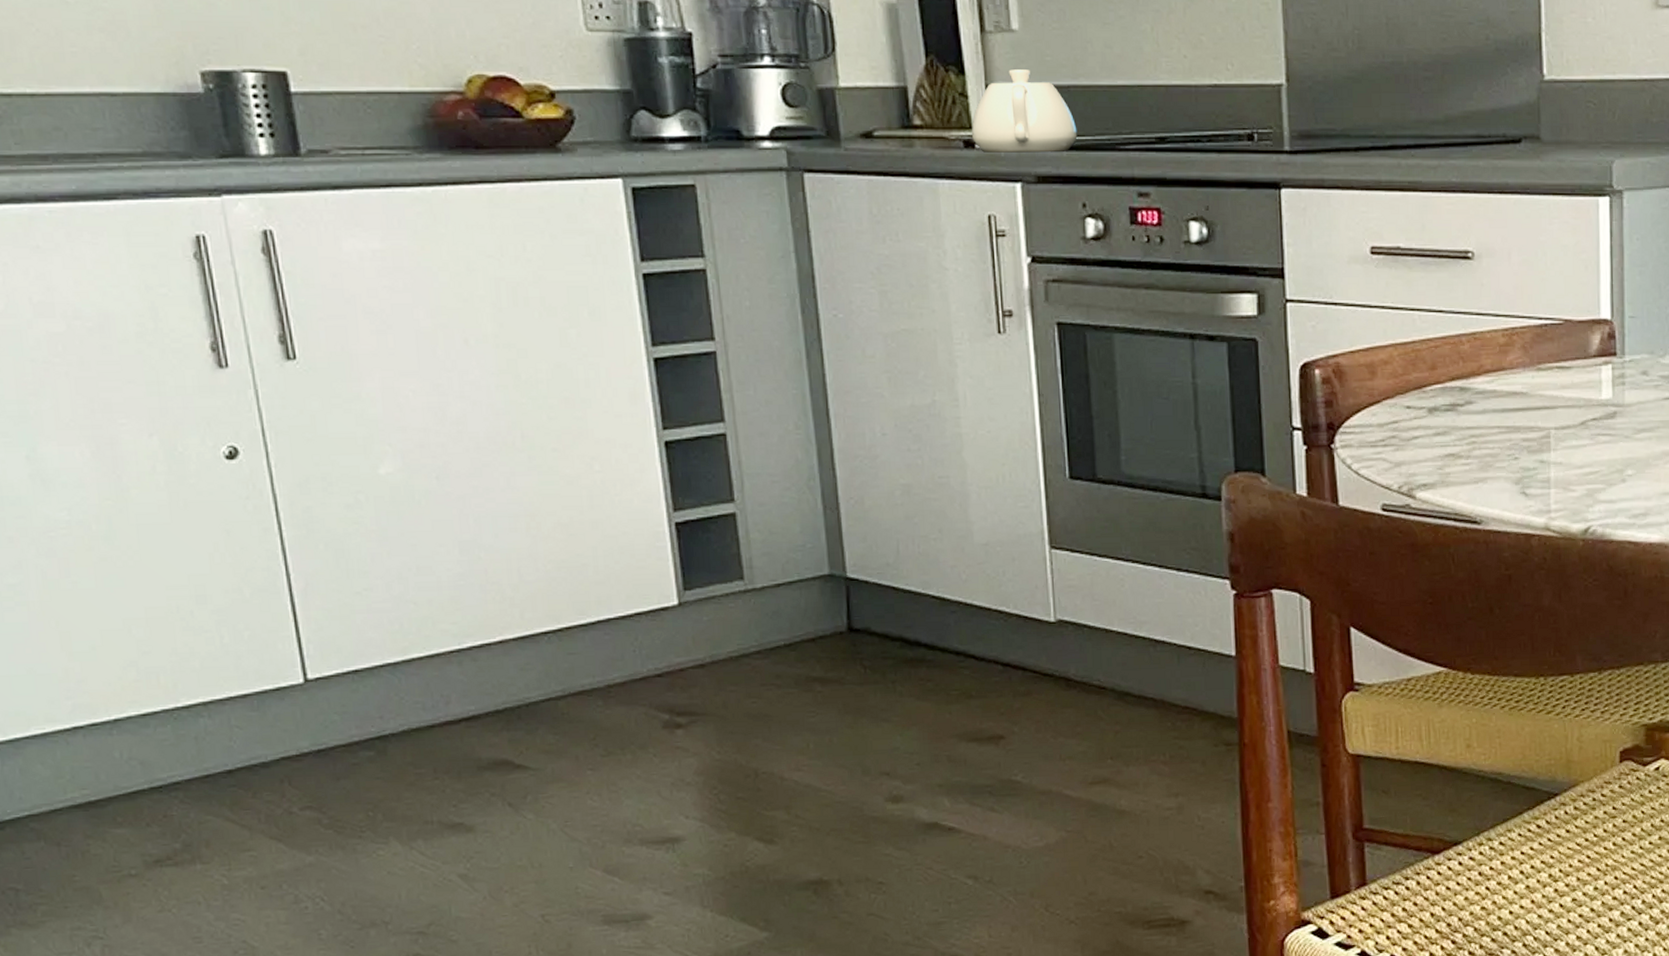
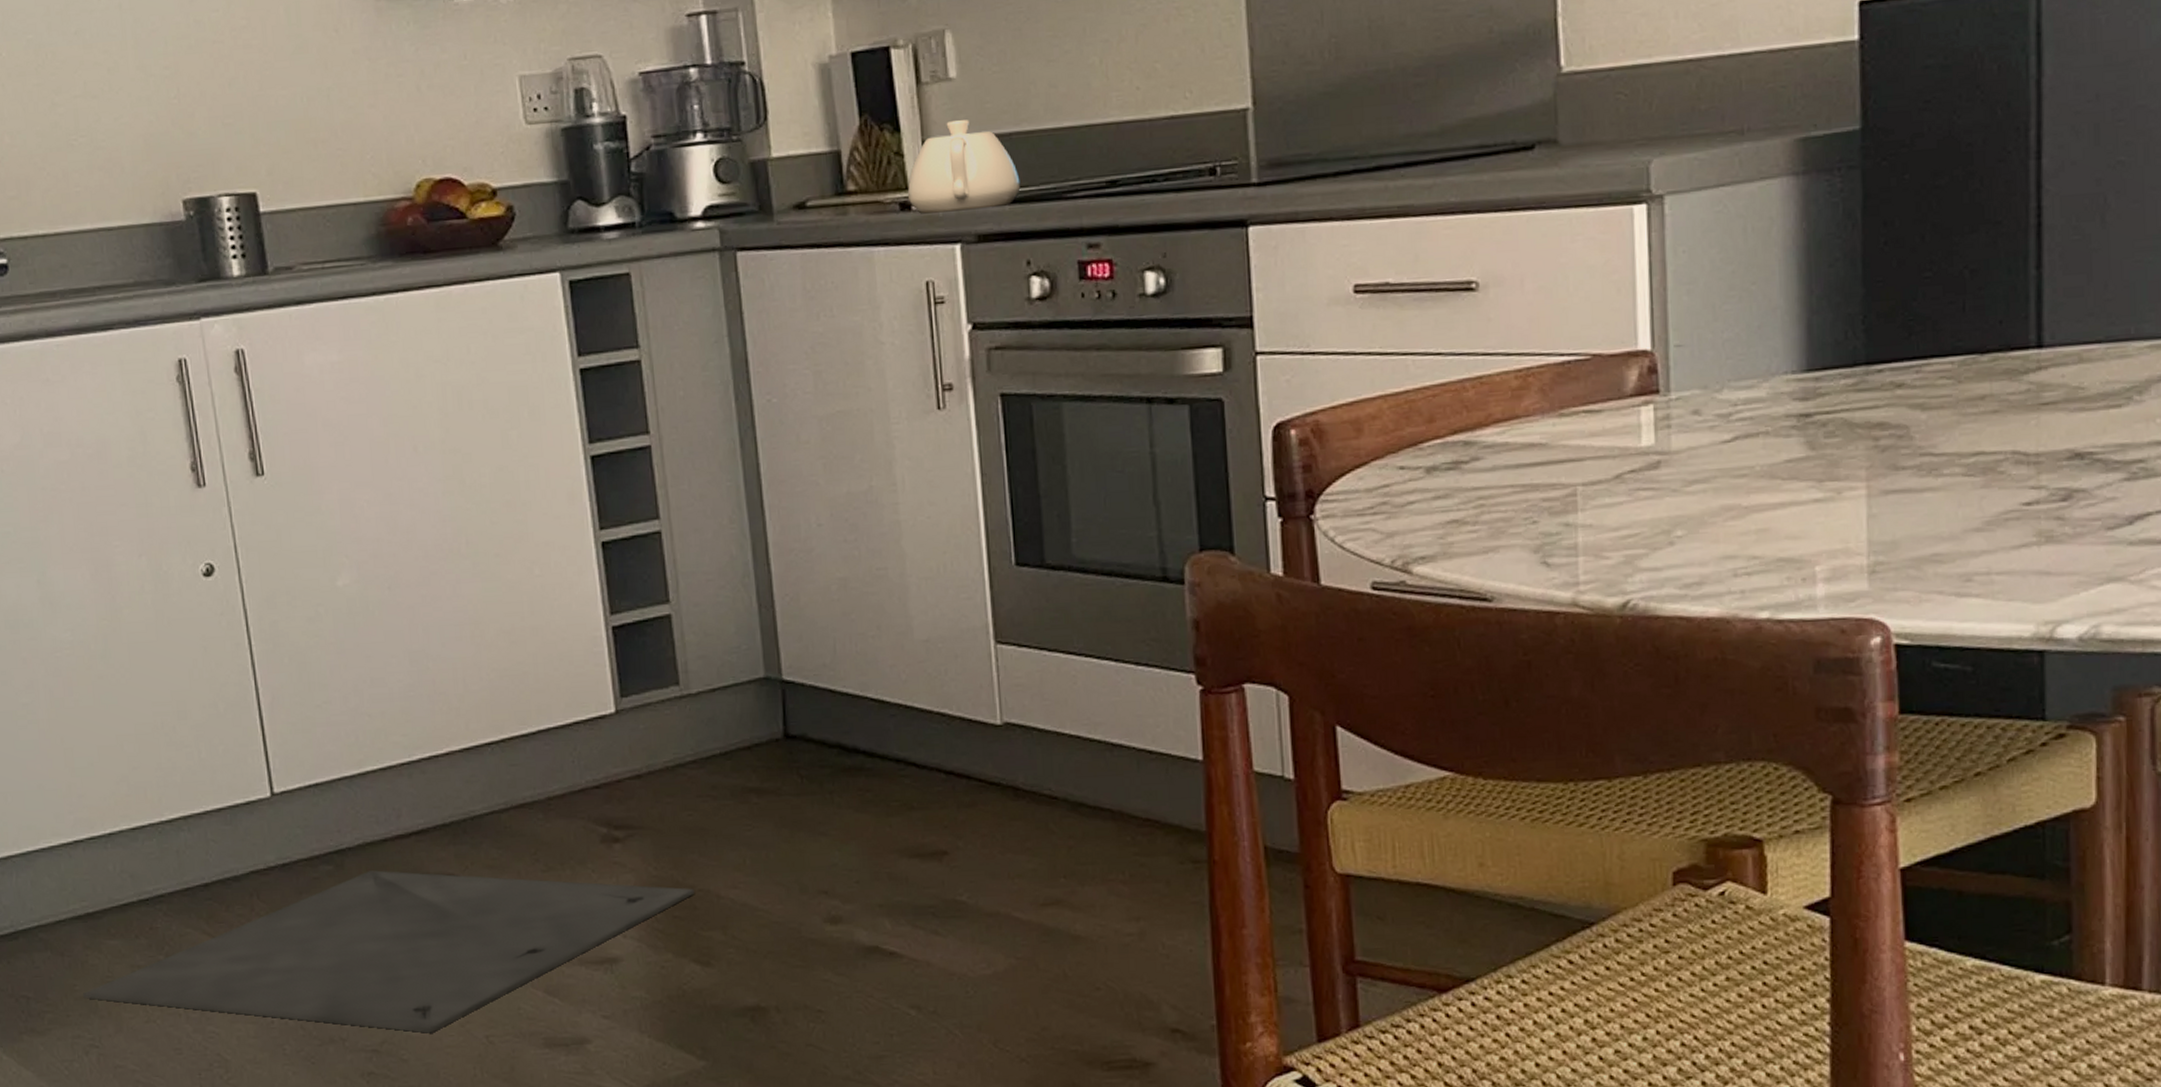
door mat: none [84,756,758,914] -> present [83,870,694,1033]

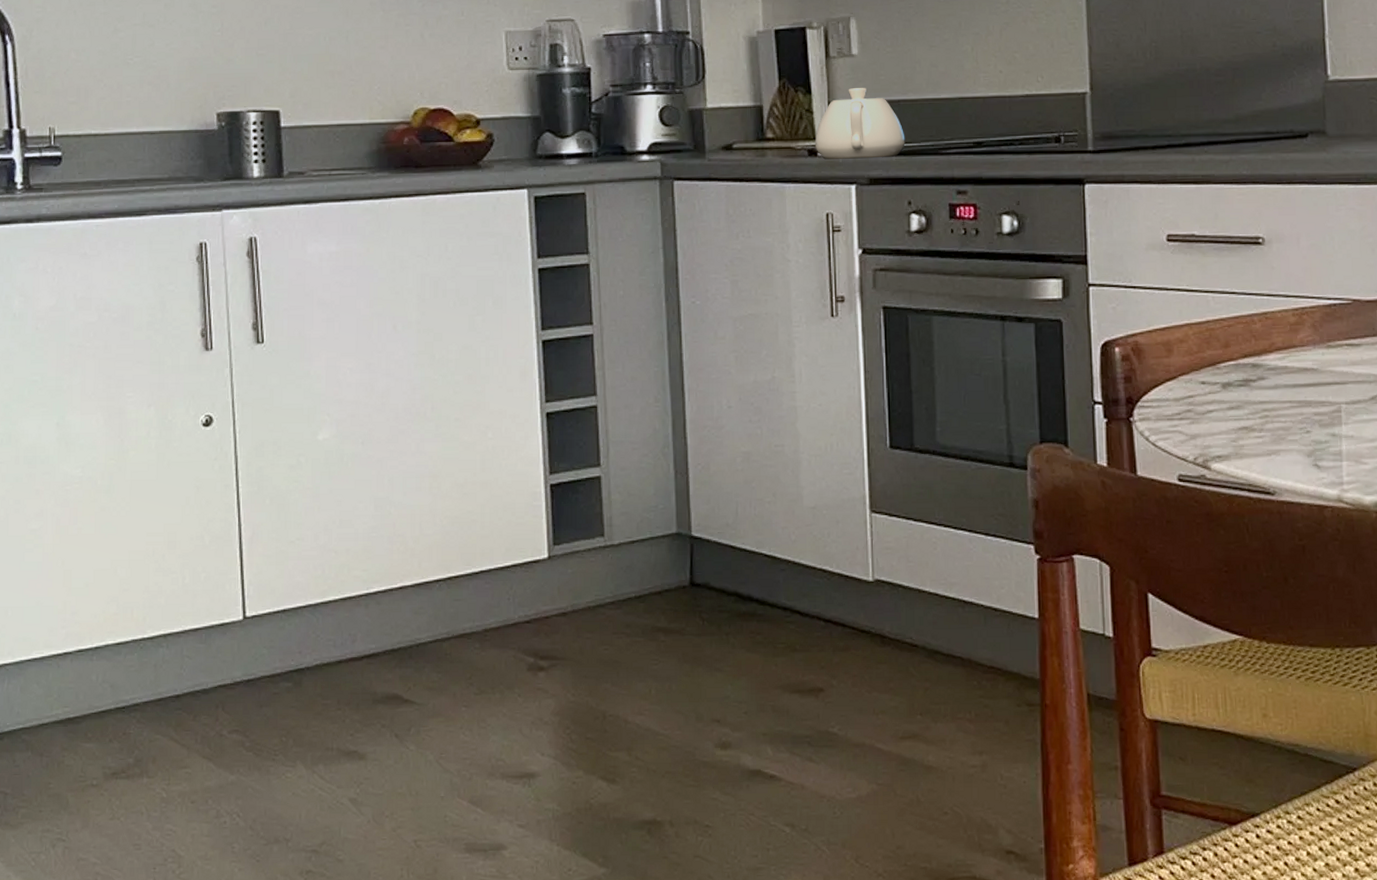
door mat: present [83,870,694,1033] -> none [56,688,605,836]

